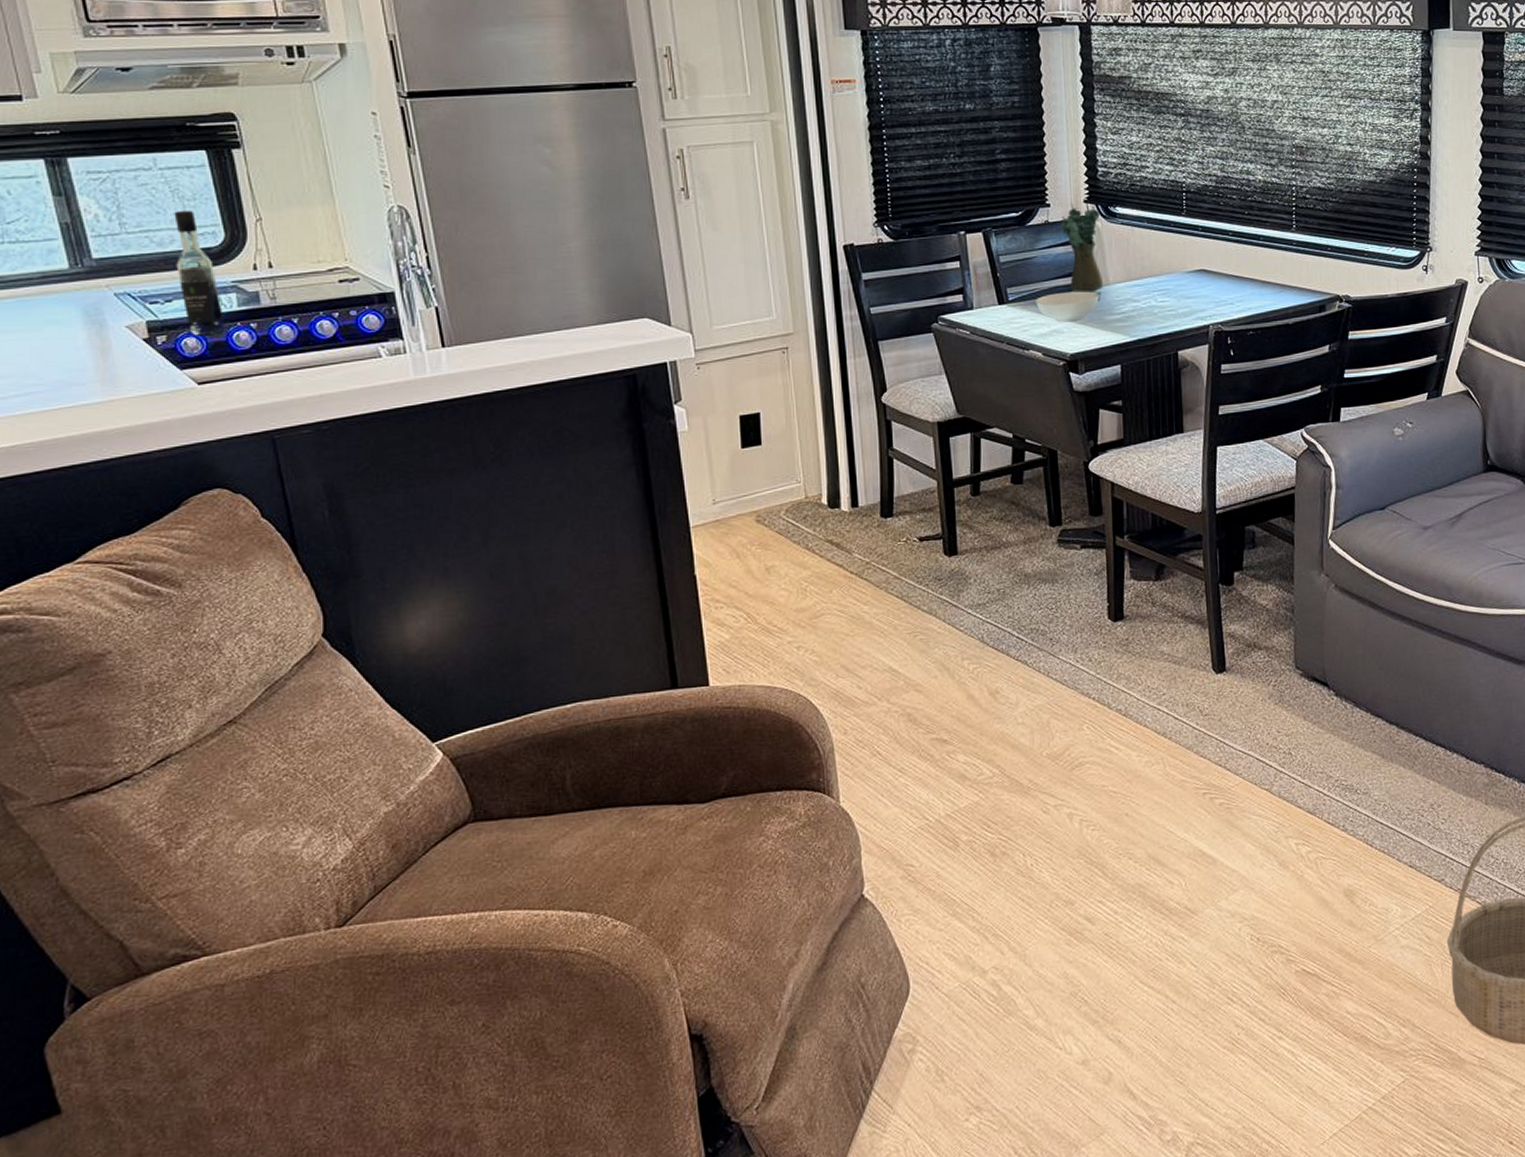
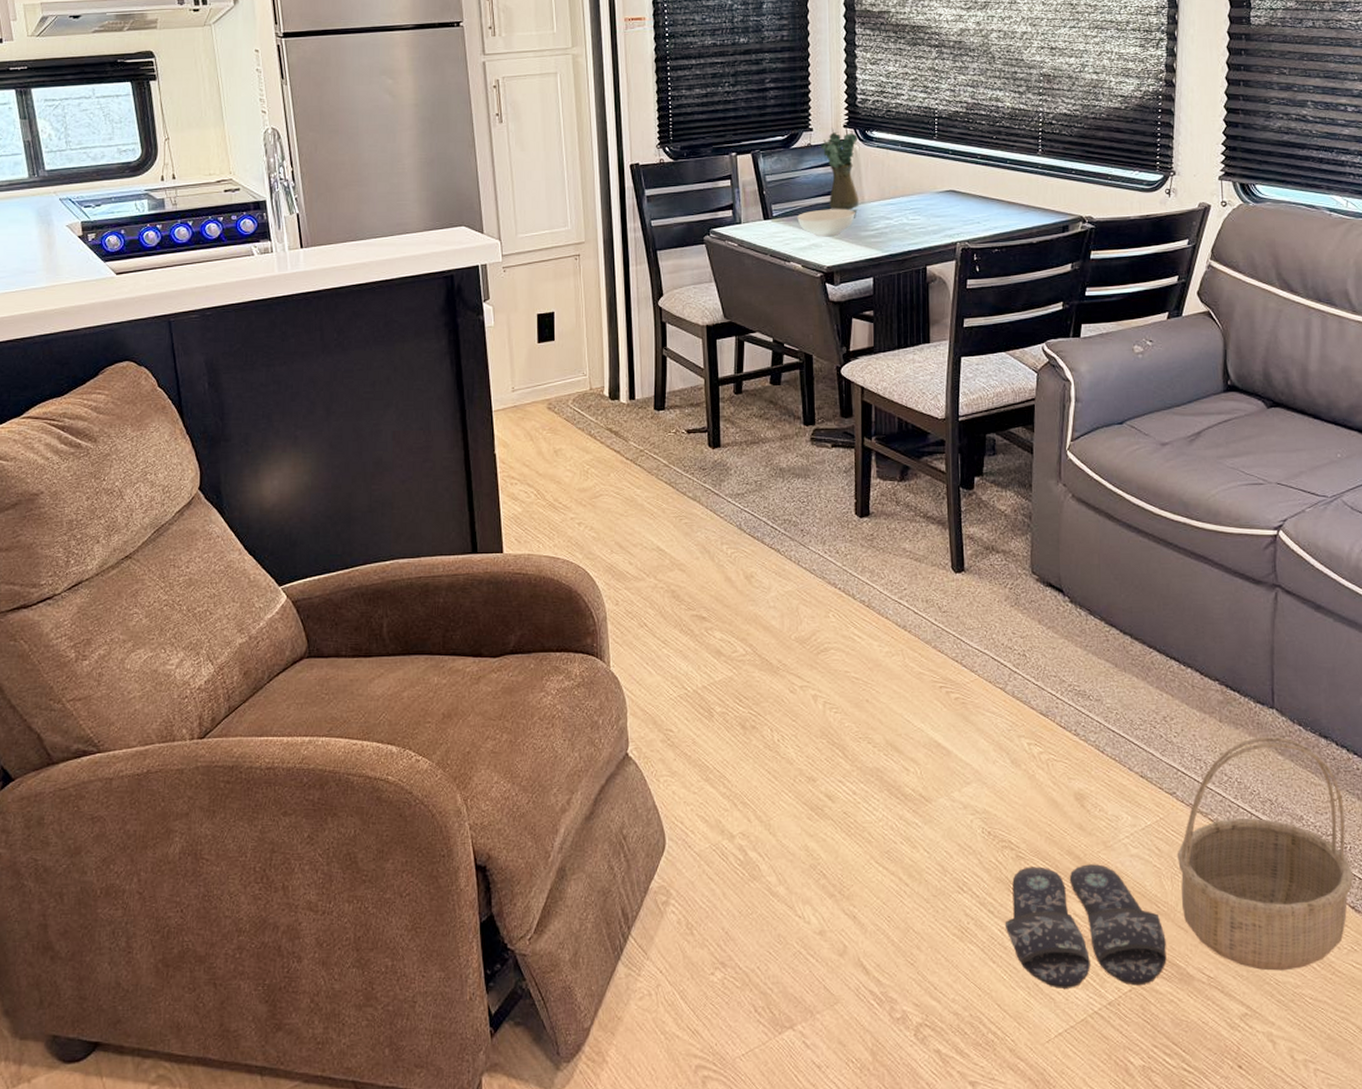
bottle: present [174,210,226,336] -> none [105,131,139,234]
slippers: none [1276,959,1439,1089] -> present [1004,864,1167,988]

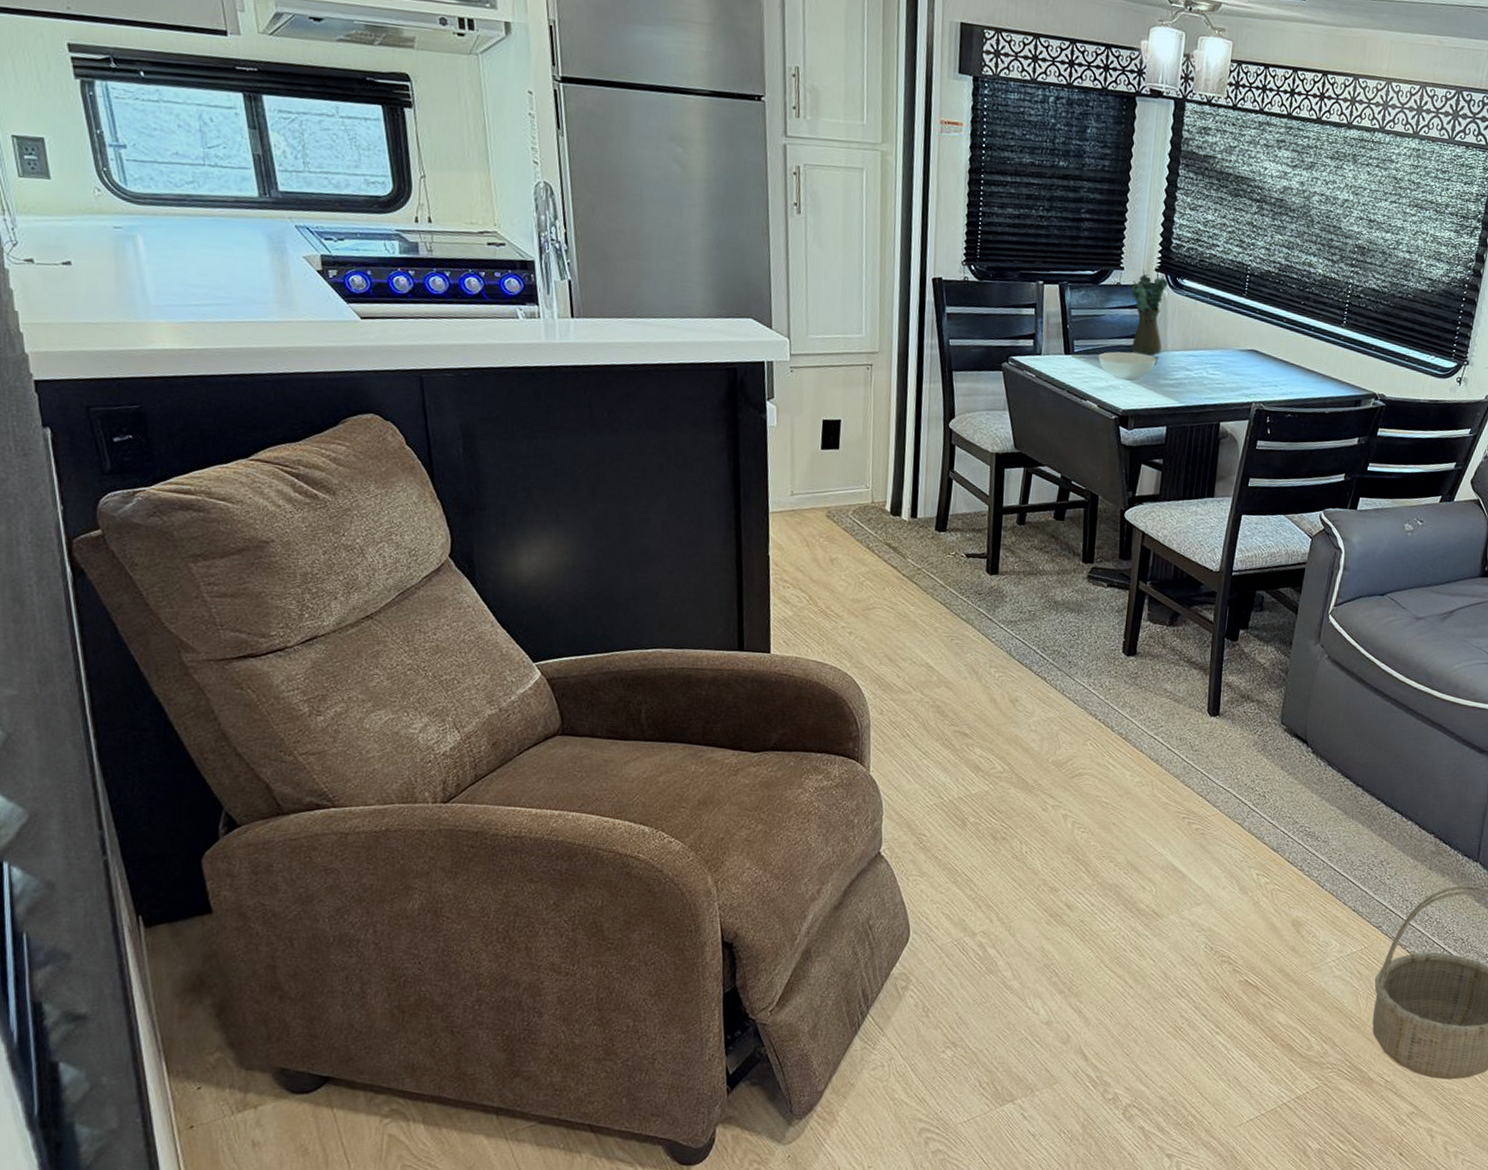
slippers: present [1004,864,1167,988] -> none [1215,979,1354,1084]

